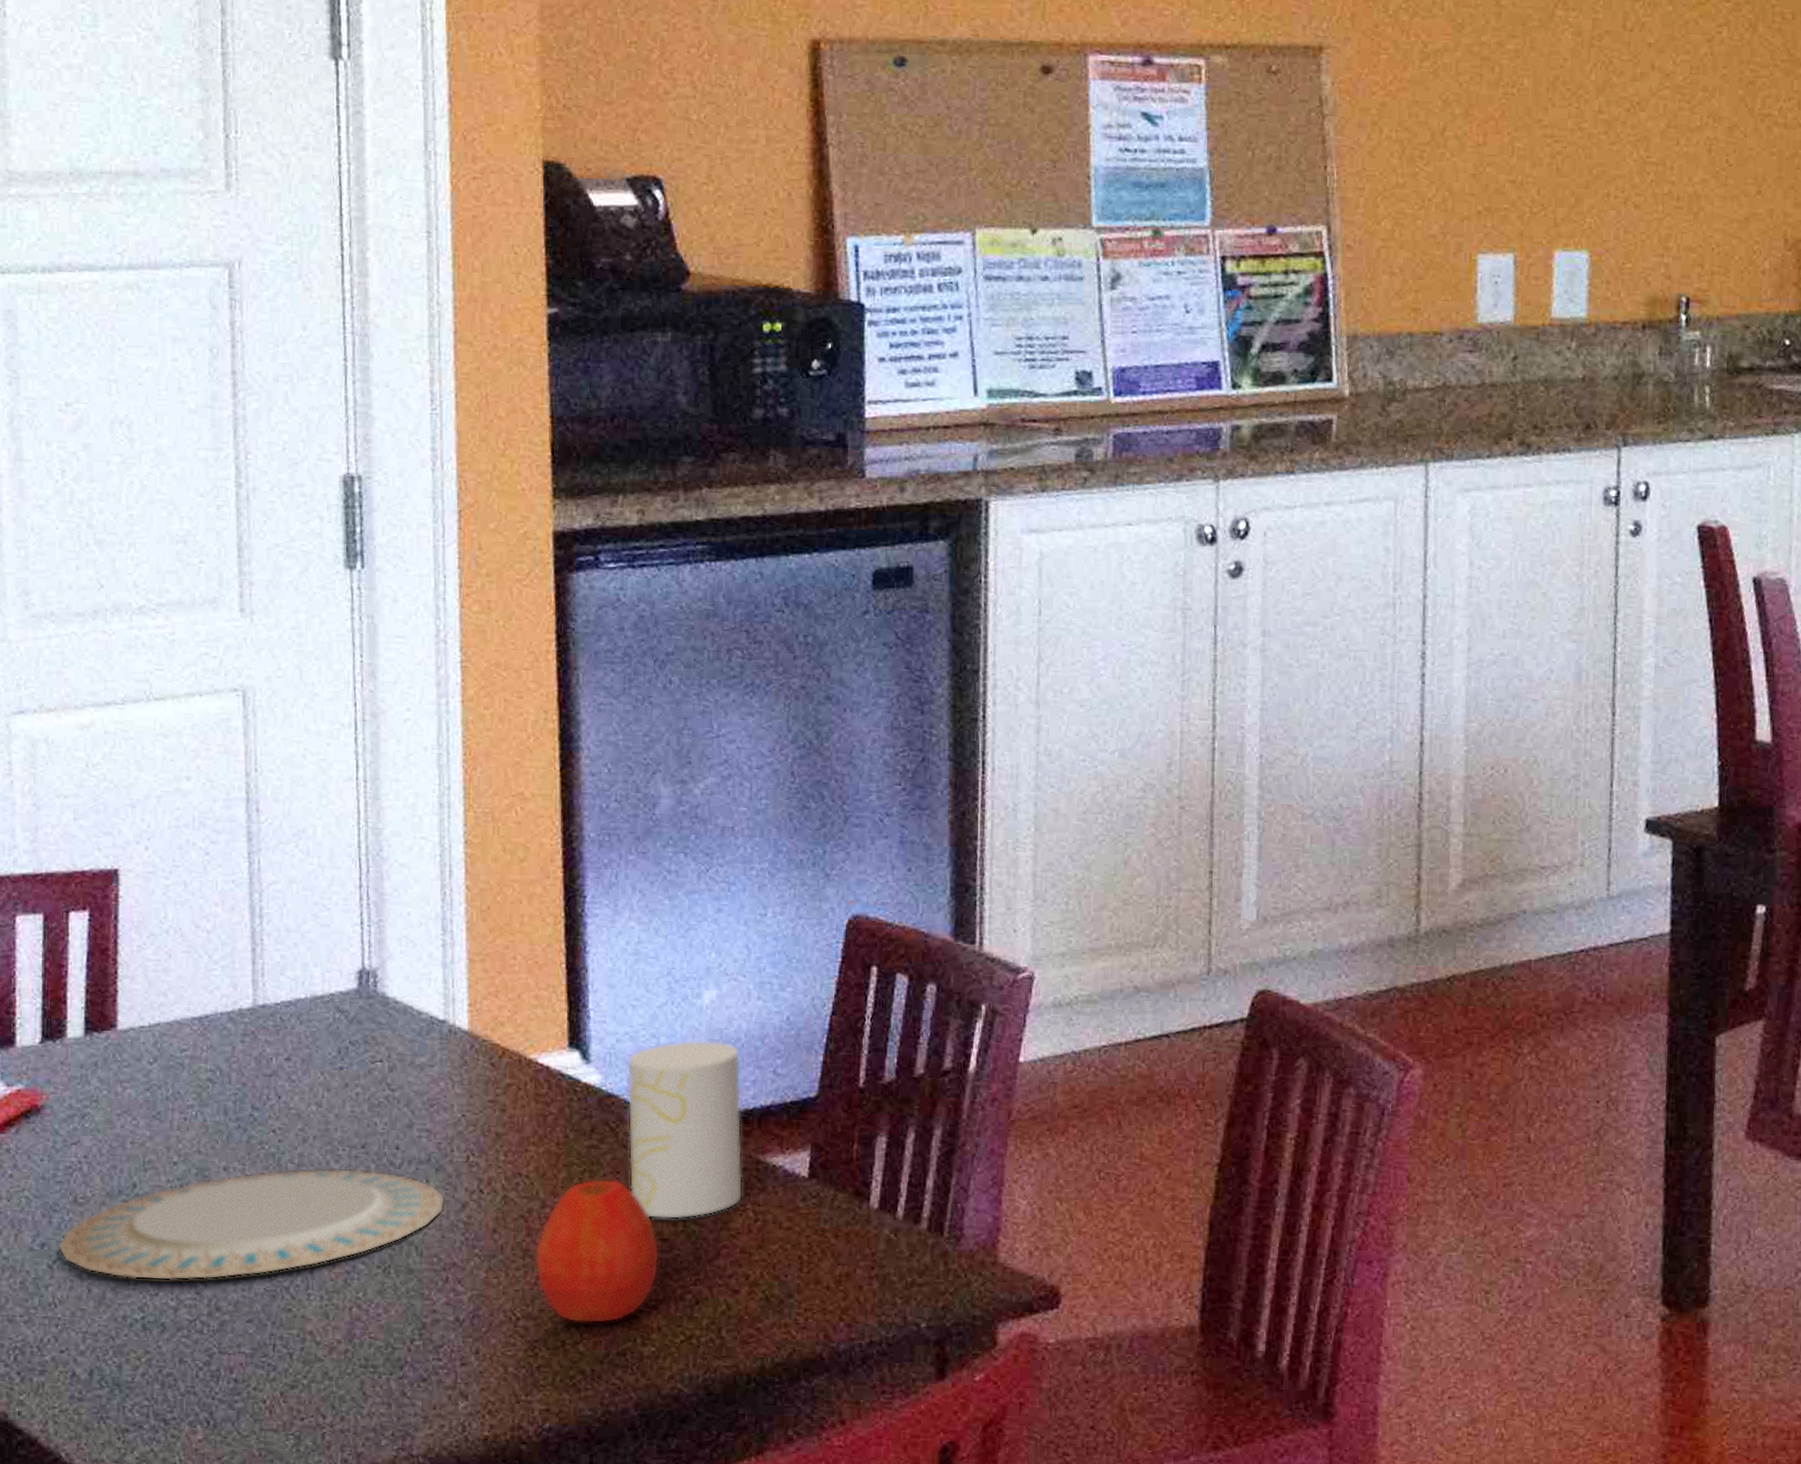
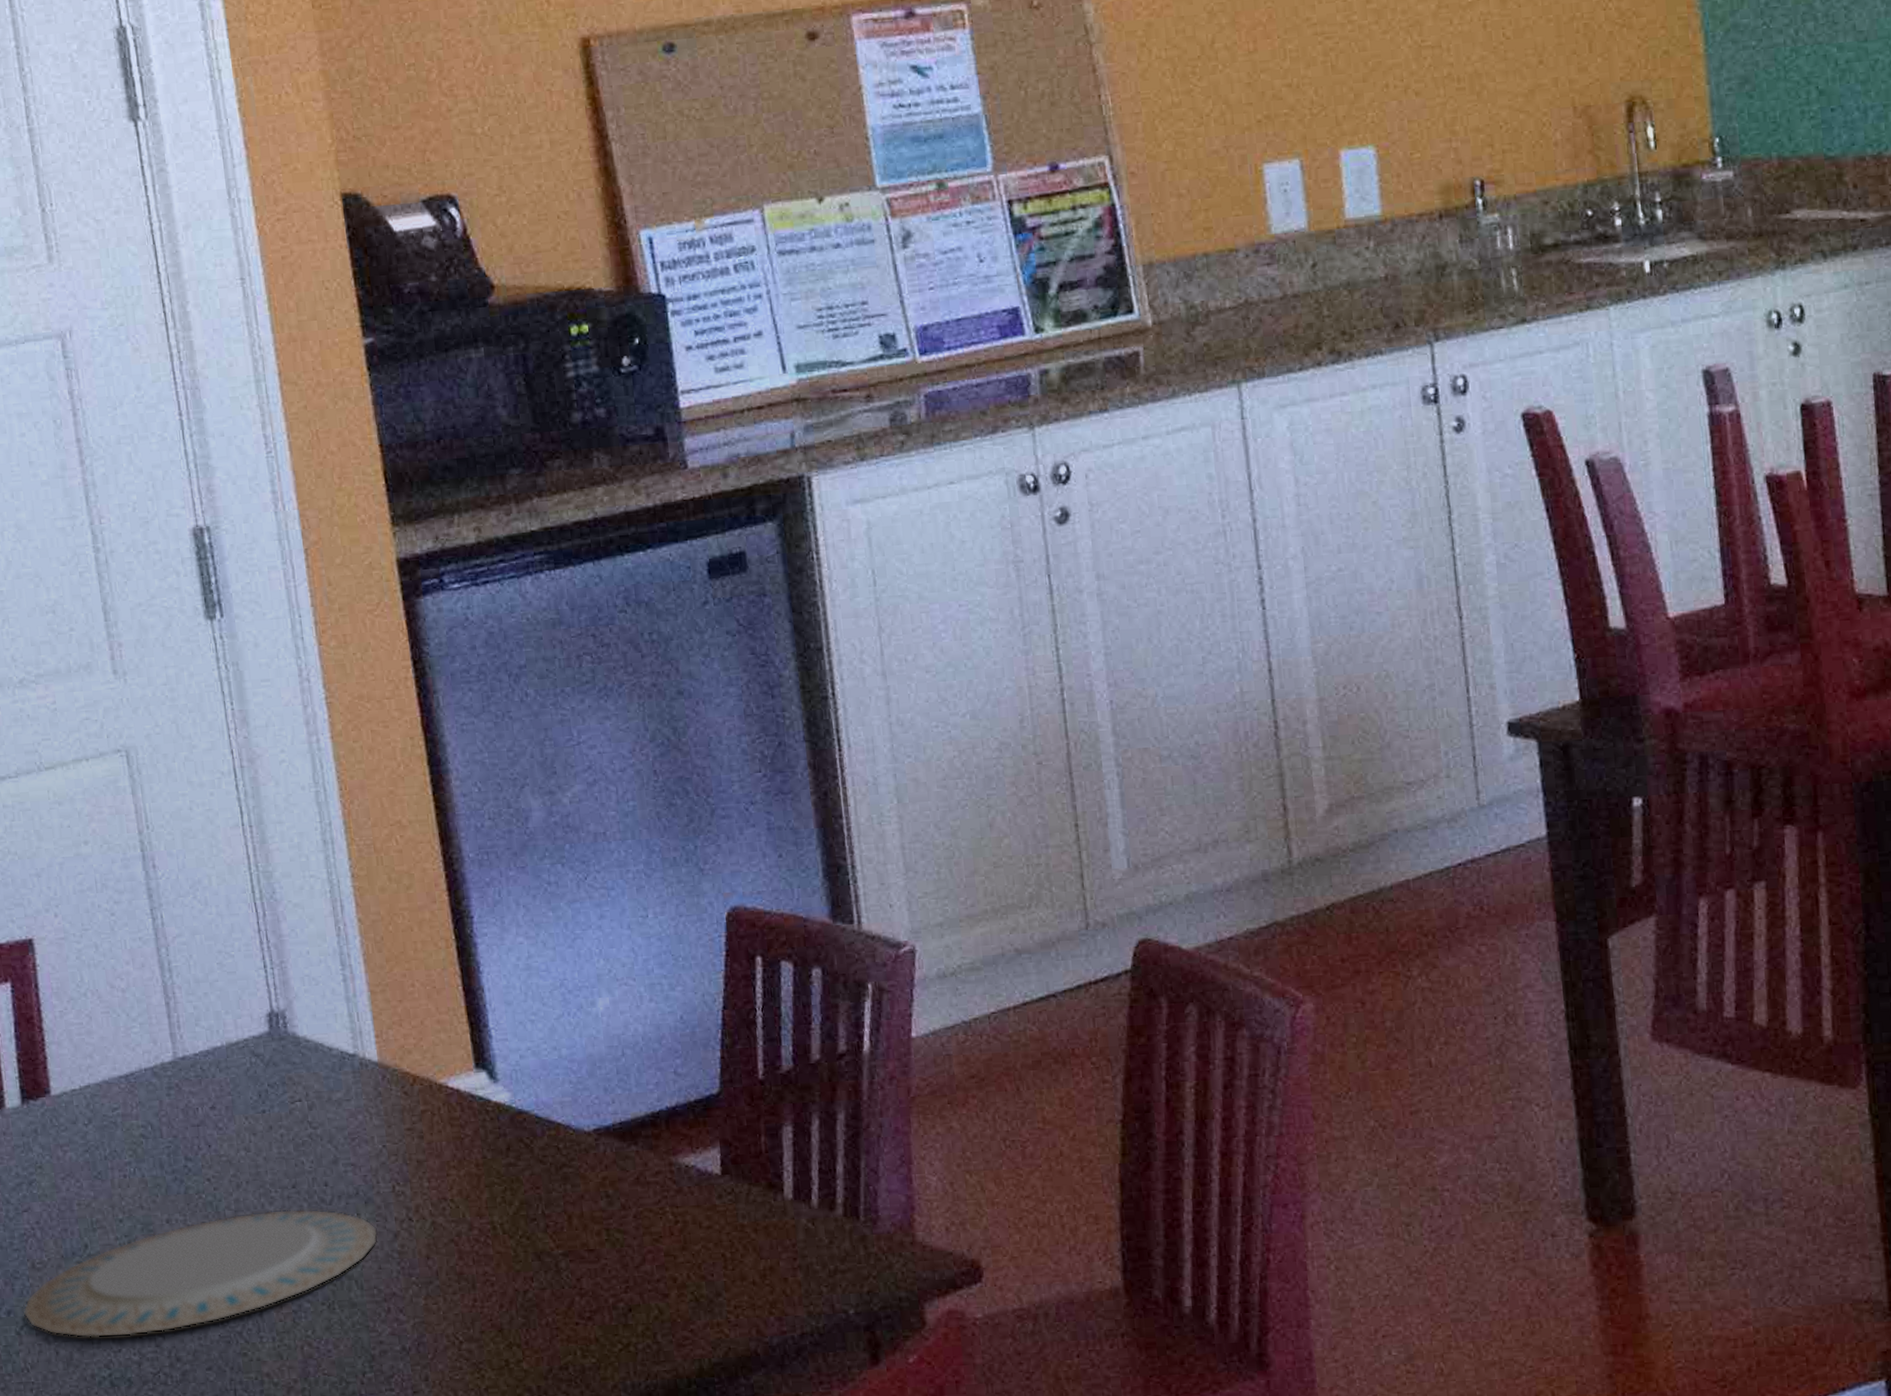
apple: present [534,1176,659,1324] -> none [467,1193,589,1342]
cup: present [626,1039,743,1220] -> none [532,1046,661,1231]

